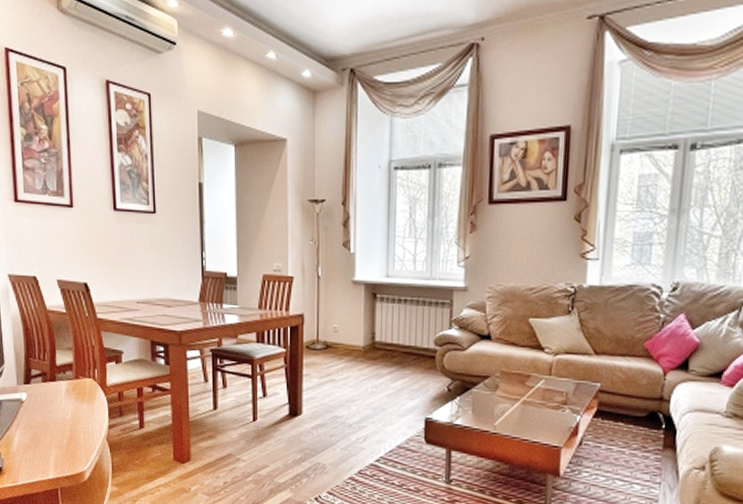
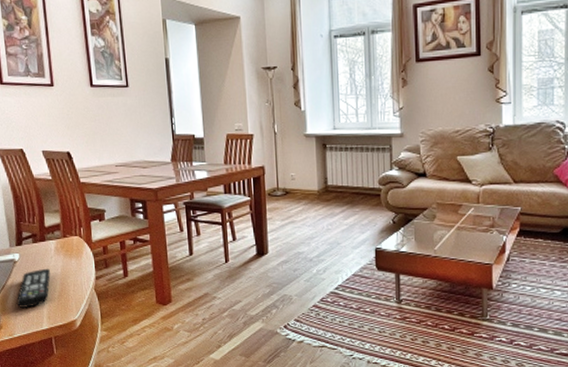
remote control: none [22,411,59,454] -> present [17,268,50,308]

